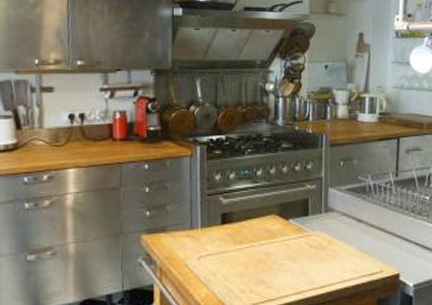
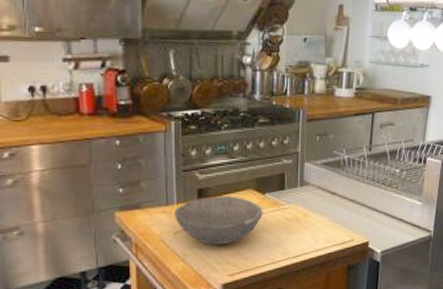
bowl: none [199,221,287,272] -> present [175,196,263,245]

